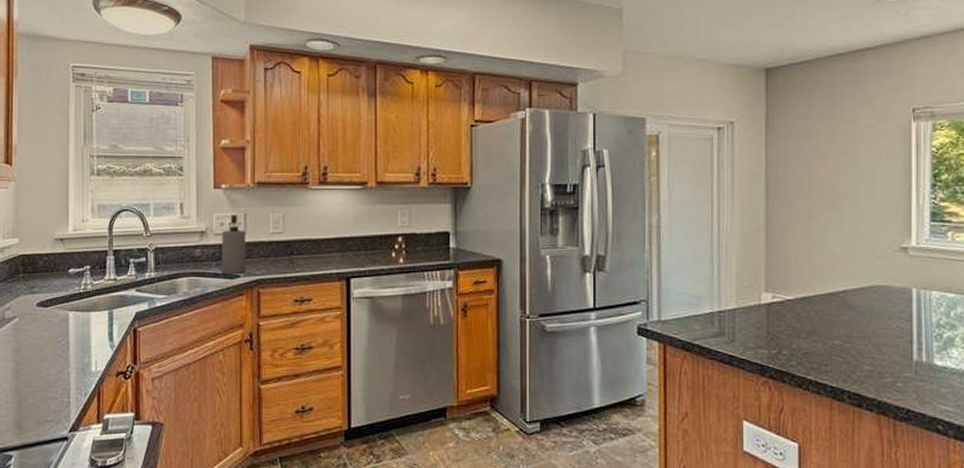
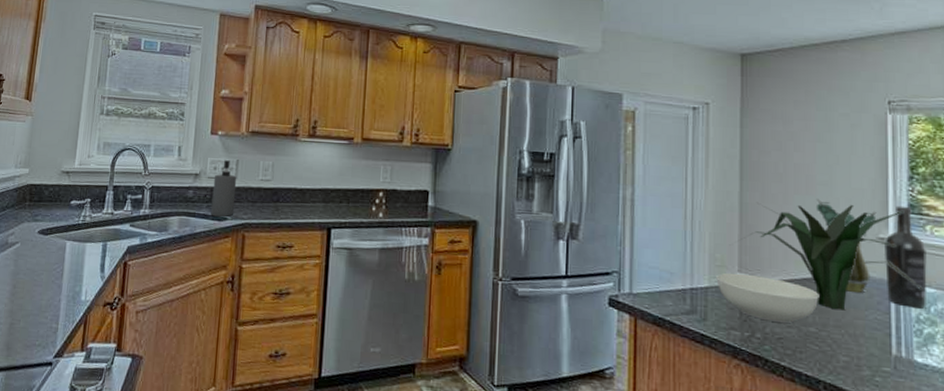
bowl: none [743,293,844,339] -> present [716,272,819,324]
plant: none [765,217,943,322] -> present [739,202,923,311]
vase: none [840,213,900,303] -> present [816,199,877,293]
wine bottle: none [906,214,948,314] -> present [883,205,927,309]

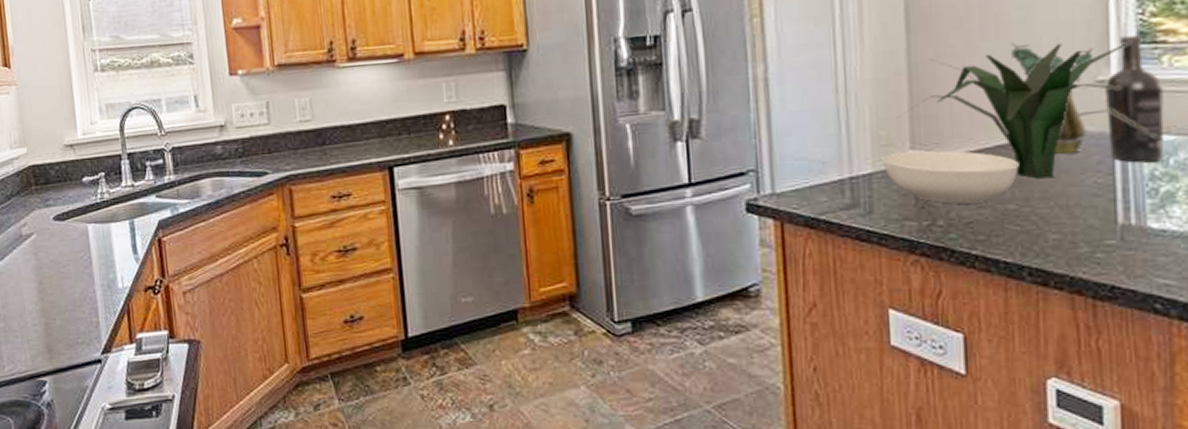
soap dispenser: present [211,160,237,218] -> none [238,103,274,173]

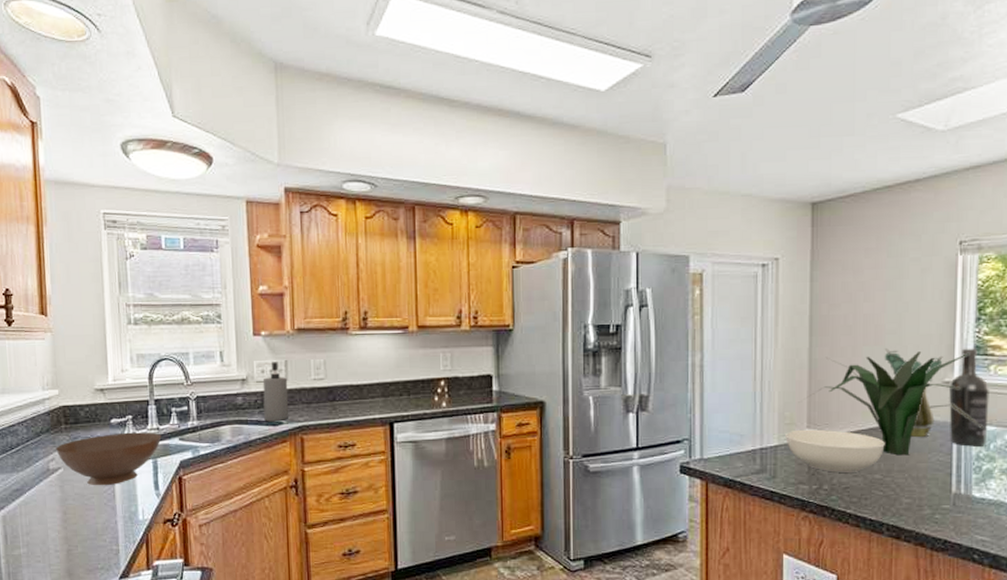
bowl: none [27,190,137,252] -> present [56,432,162,486]
soap dispenser: none [238,103,274,173] -> present [259,362,289,422]

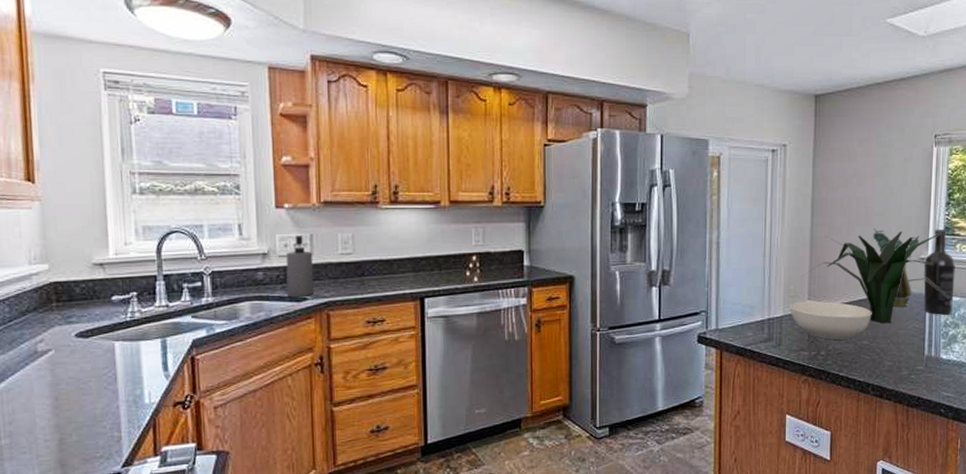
bowl: present [56,432,162,486] -> none [45,309,172,369]

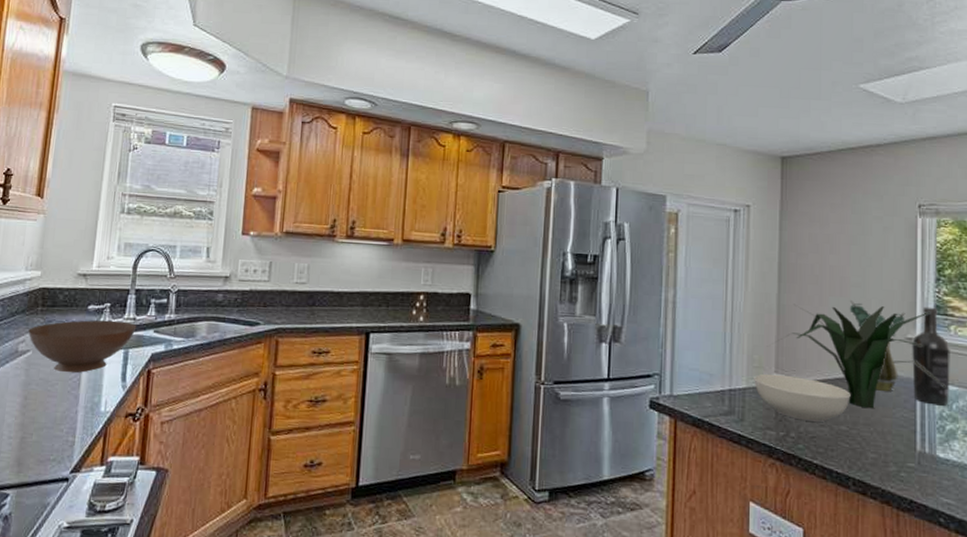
bowl: none [45,309,172,369] -> present [28,320,137,373]
soap dispenser: present [282,235,314,298] -> none [242,262,270,322]

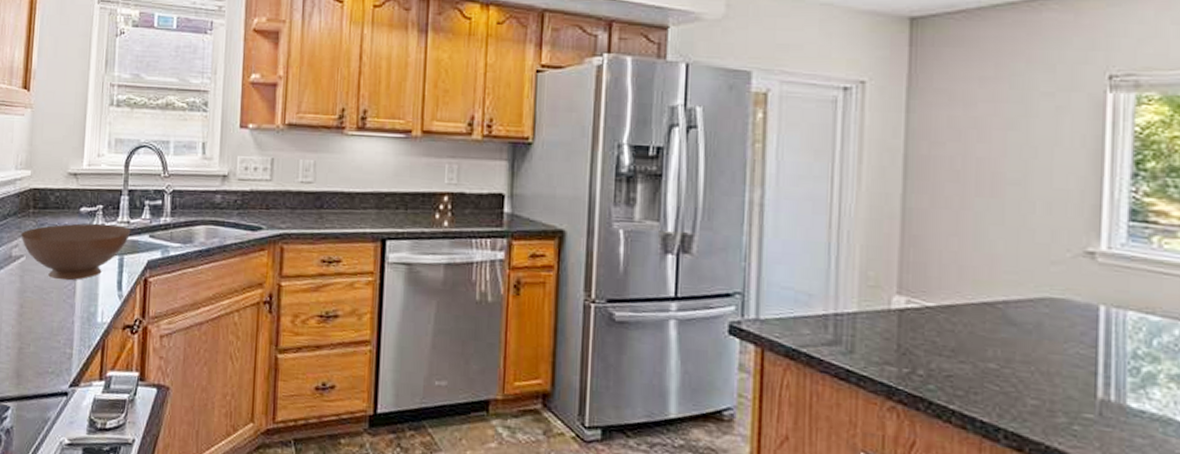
bowl: present [754,373,851,423] -> none [868,294,1003,358]
plant: present [776,303,946,409] -> none [899,206,1144,343]
vase: present [849,300,905,391] -> none [1003,203,1086,321]
wine bottle: present [911,306,950,406] -> none [1092,210,1151,341]

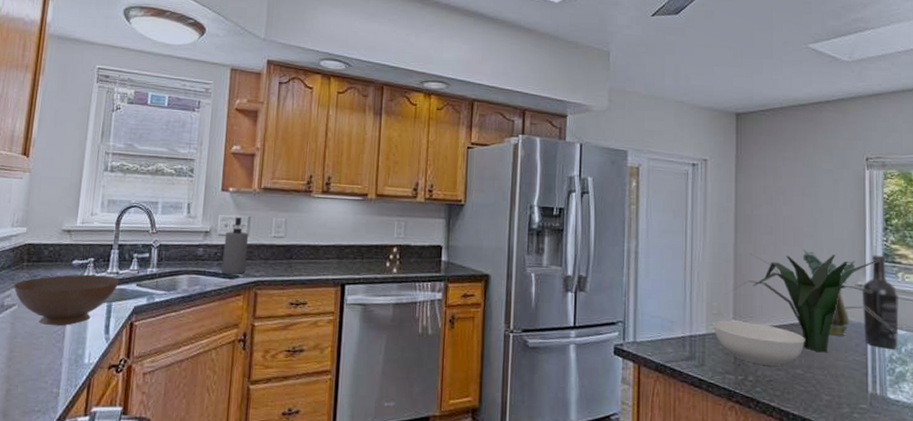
soap dispenser: none [243,158,273,227] -> present [222,217,249,275]
bowl: none [868,294,1003,358] -> present [713,320,805,367]
plant: none [899,206,1144,343] -> present [734,253,895,353]
vase: none [1003,203,1086,321] -> present [802,249,856,336]
wine bottle: none [1092,210,1151,341] -> present [861,254,899,349]

